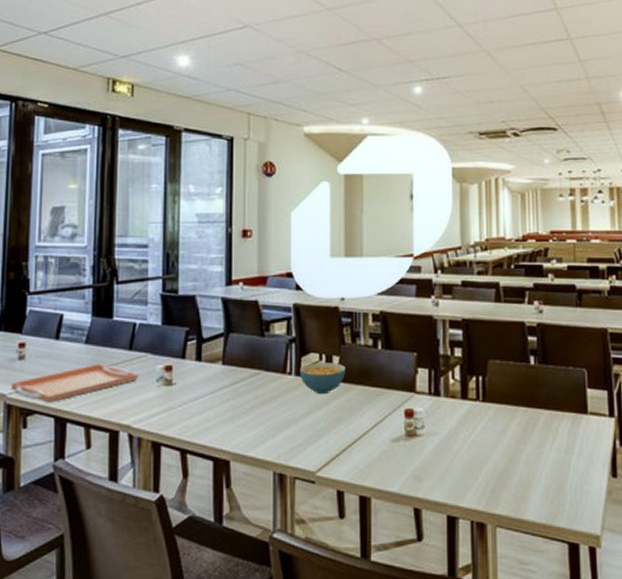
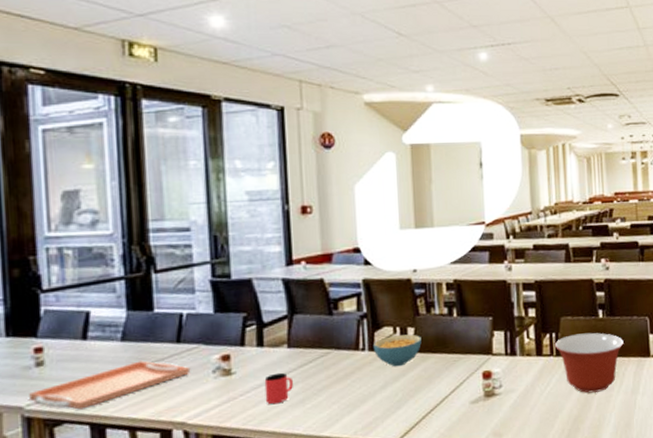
cup: none [199,388,224,419] -> present [264,372,293,405]
mixing bowl: none [481,380,557,446] -> present [554,332,624,393]

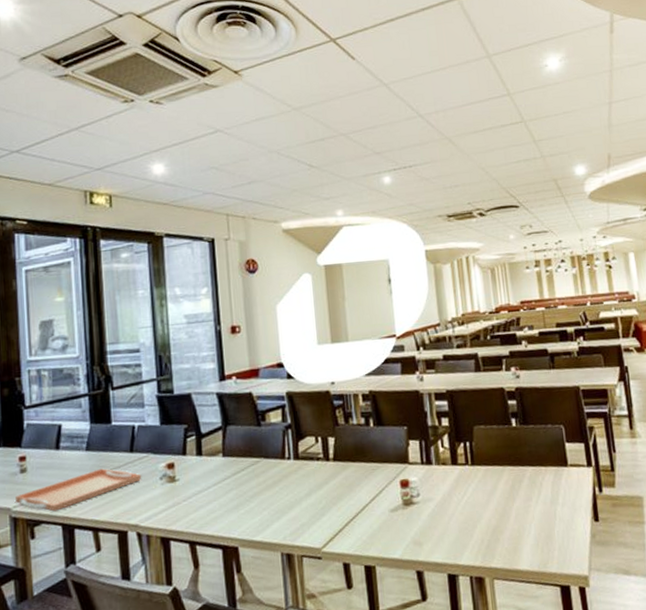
cup: present [264,372,293,405] -> none [203,479,228,510]
cereal bowl: present [372,334,422,367] -> none [297,444,342,475]
mixing bowl: present [554,332,624,393] -> none [469,441,539,503]

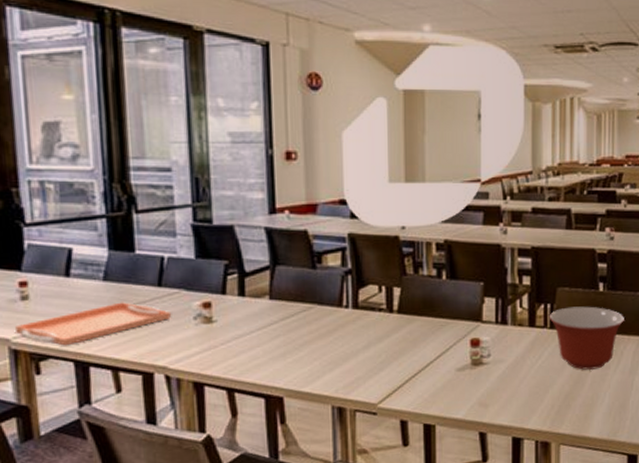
mixing bowl: none [469,441,539,503] -> present [549,306,624,370]

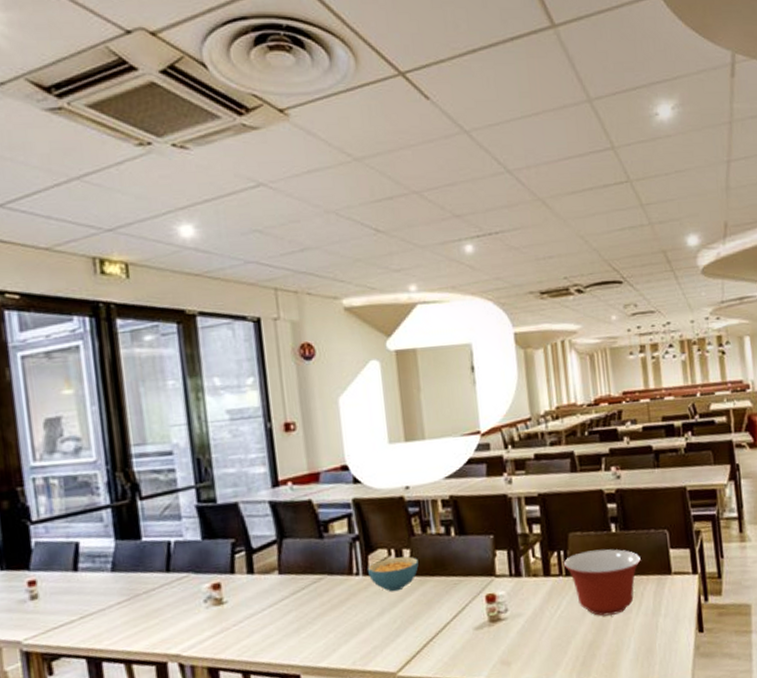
serving tray: present [15,302,172,346] -> none [26,591,182,643]
cereal bowl: none [356,294,408,327] -> present [367,556,419,592]

